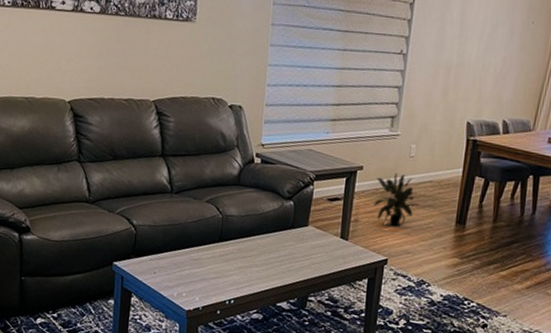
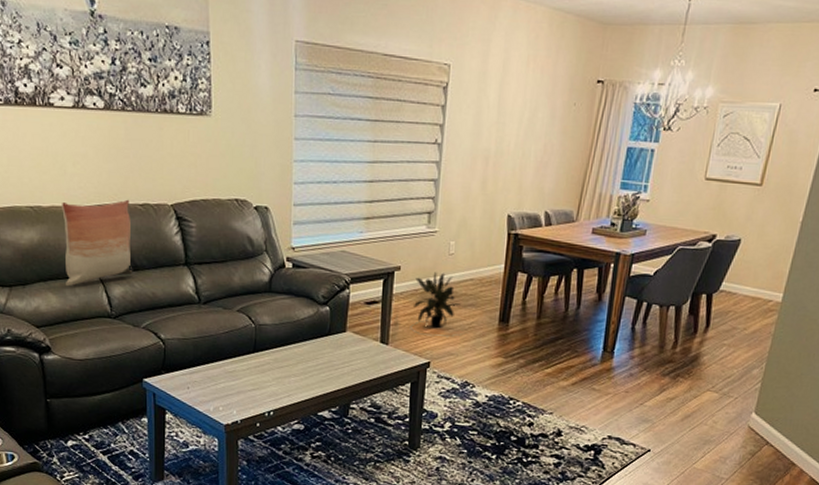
pillow: none [50,94,115,172] -> present [62,199,133,287]

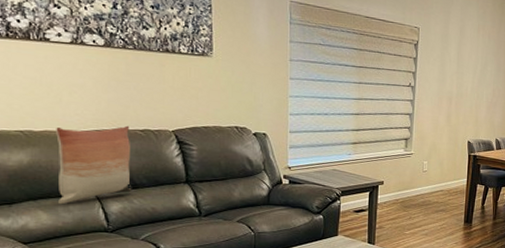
potted plant: present [414,272,462,328] -> none [395,185,435,229]

